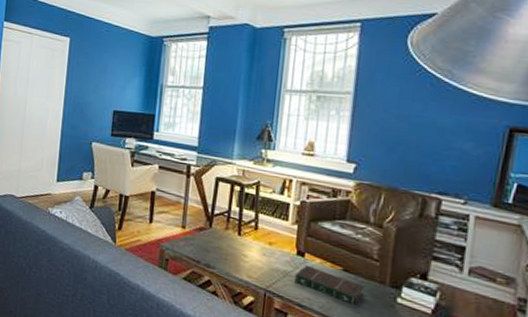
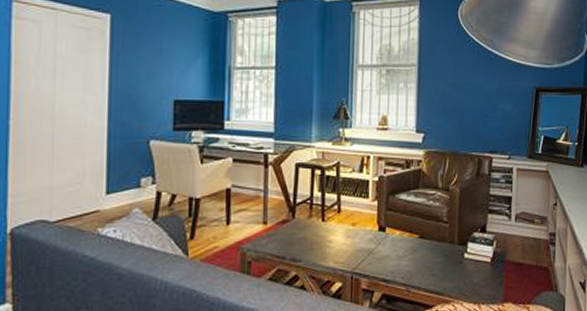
book: present [295,264,364,305] -> none [378,239,437,269]

